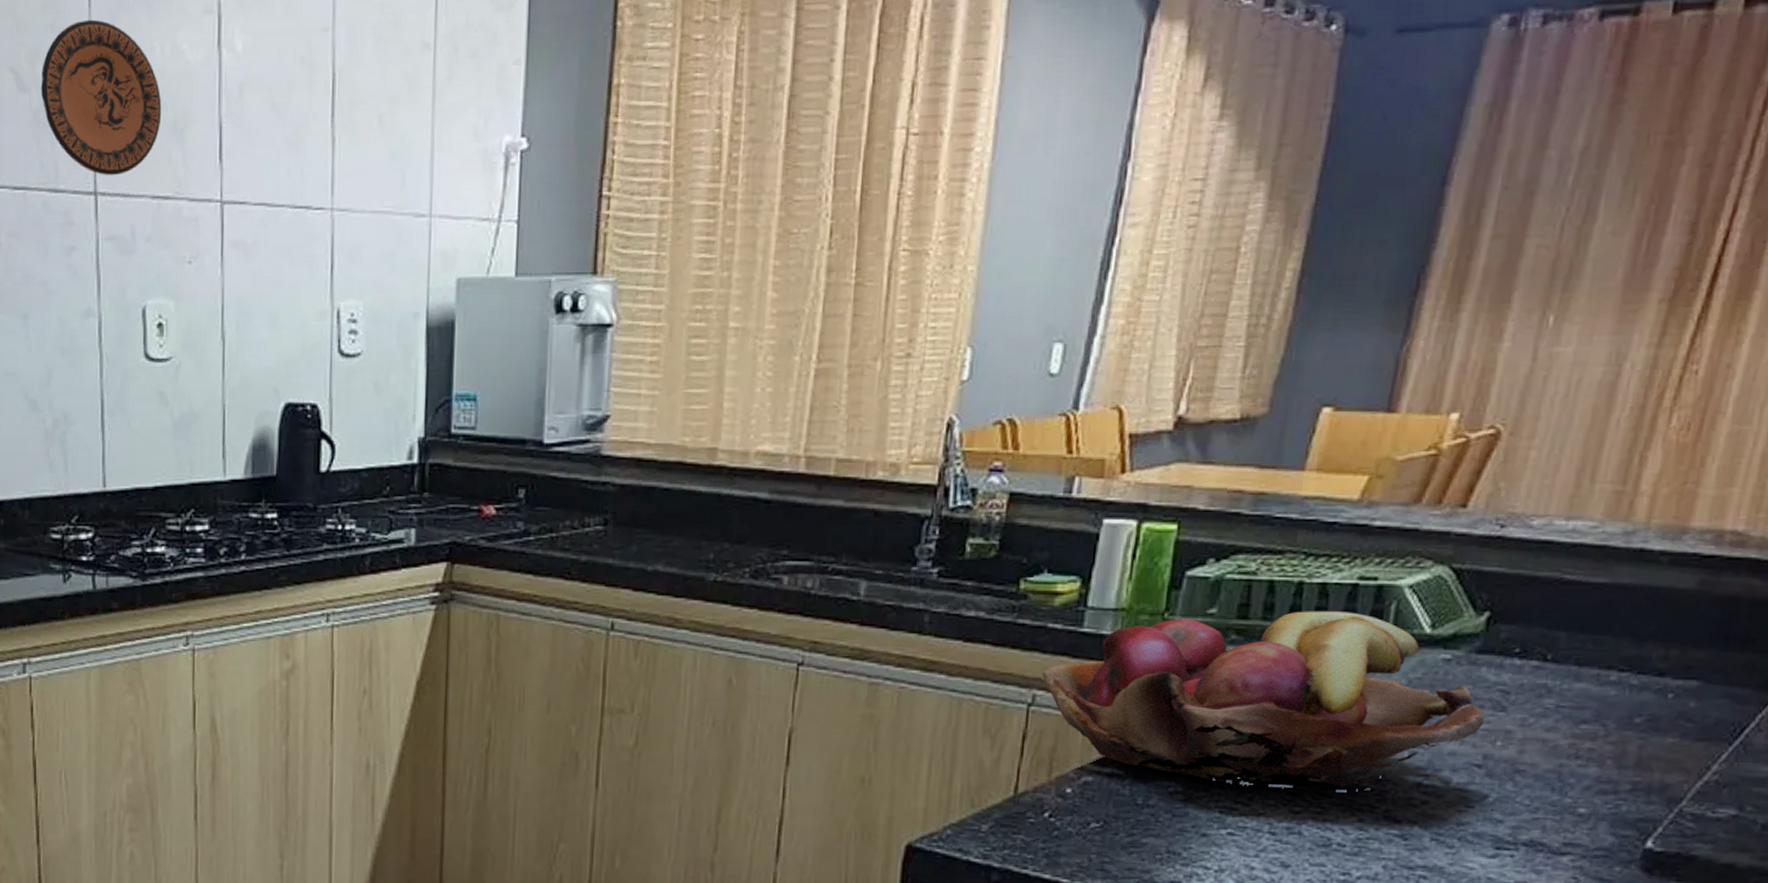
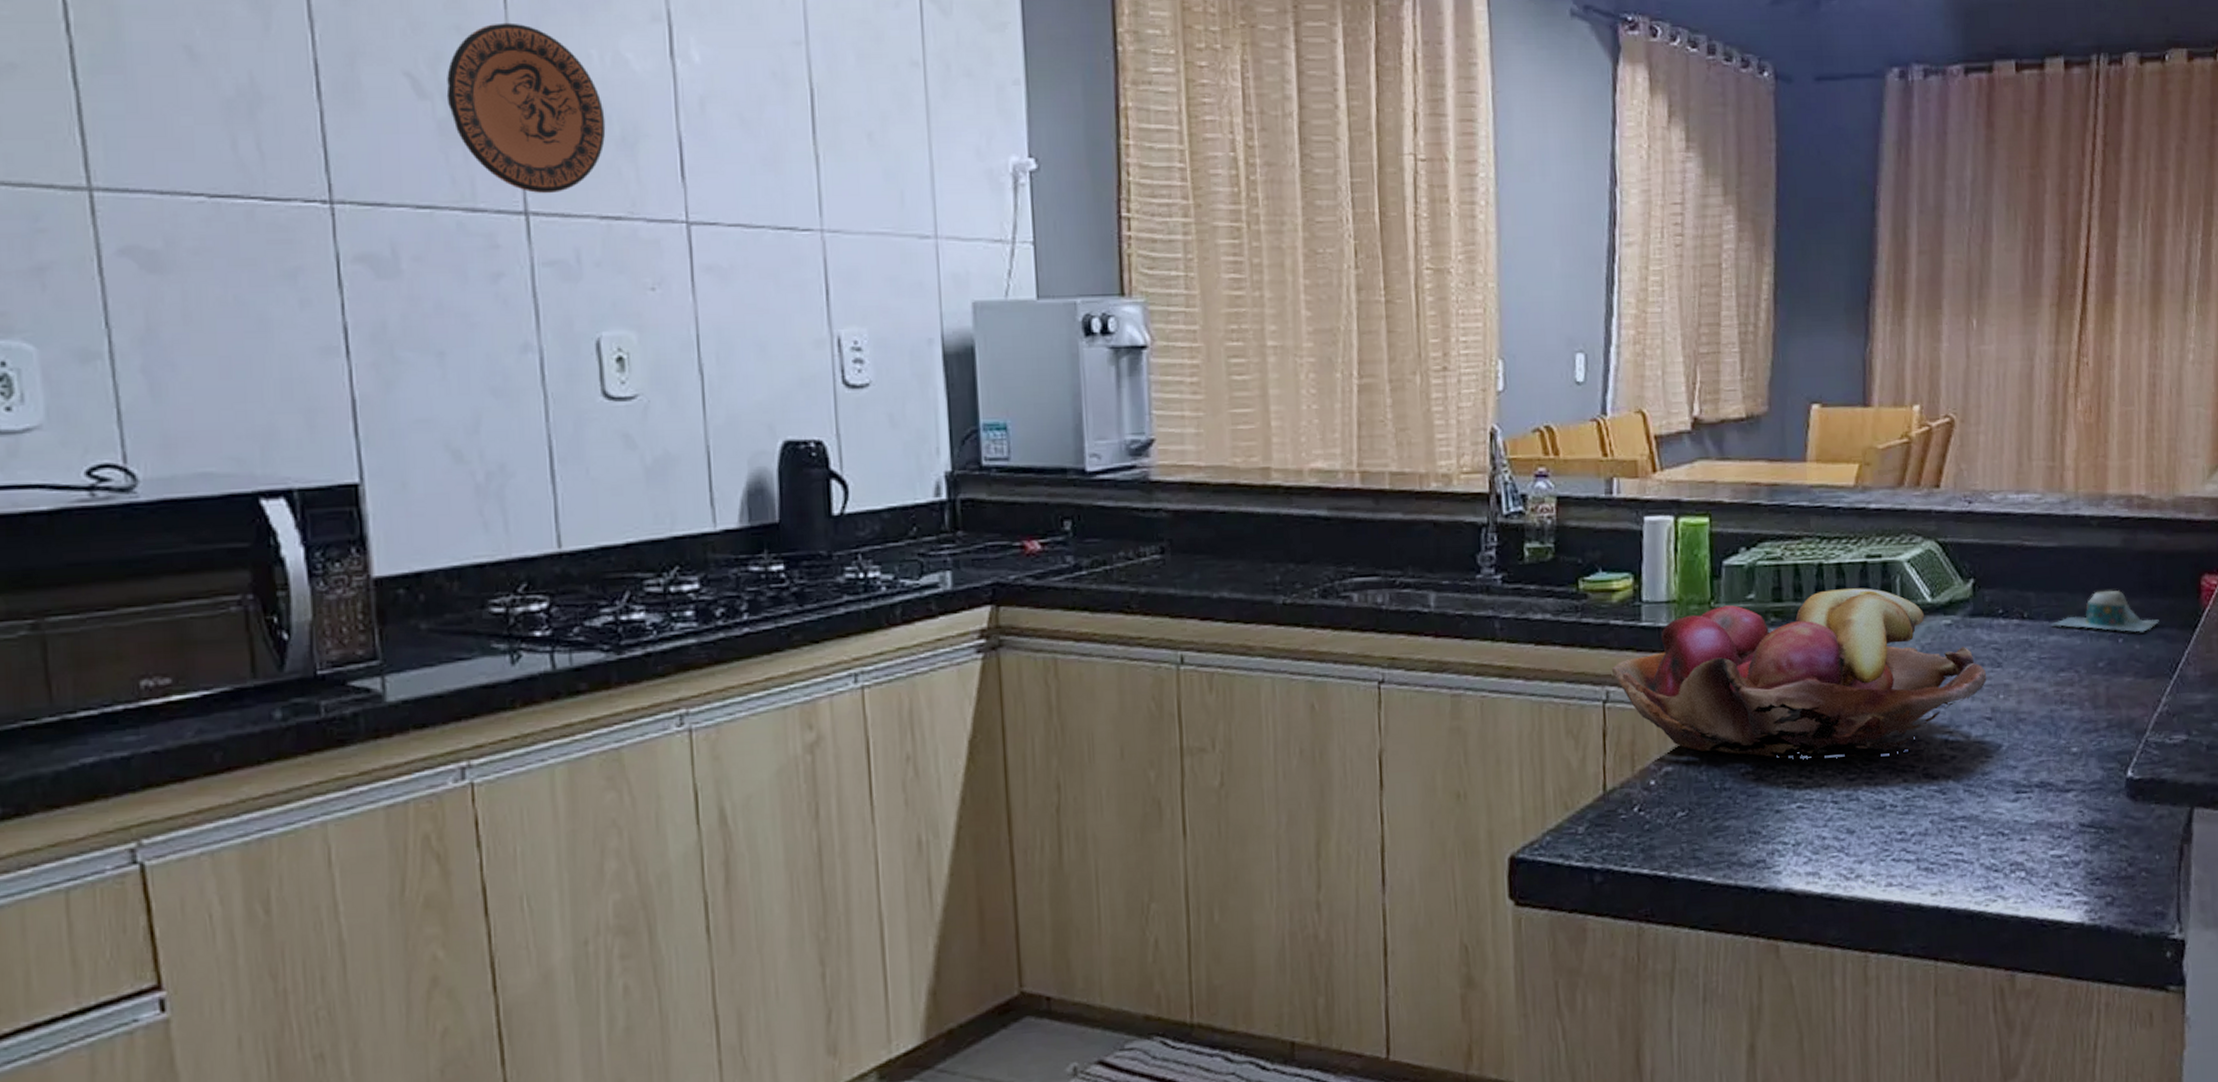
mug: none [1579,637,1729,689] -> present [2050,590,2159,632]

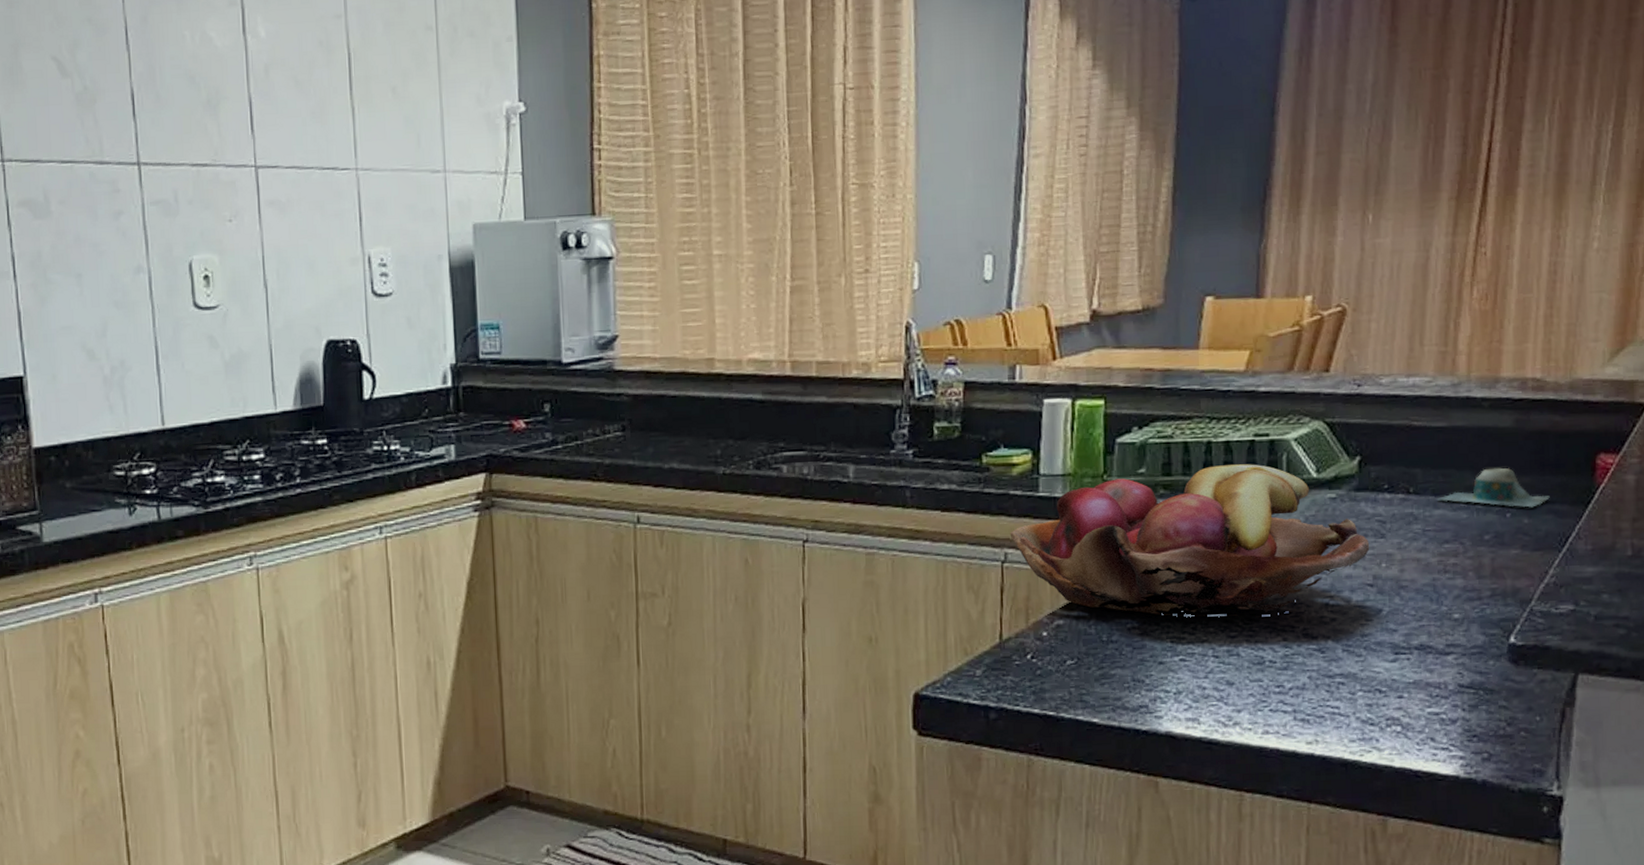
decorative plate: present [446,22,606,194] -> none [82,13,196,148]

